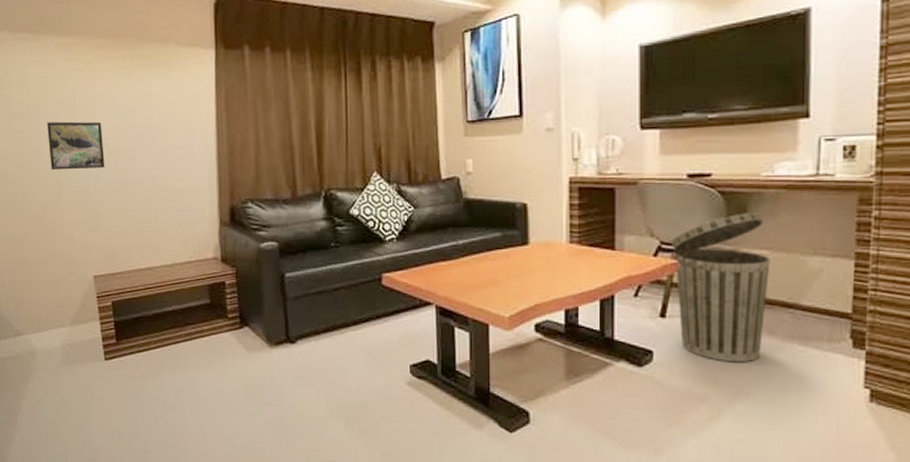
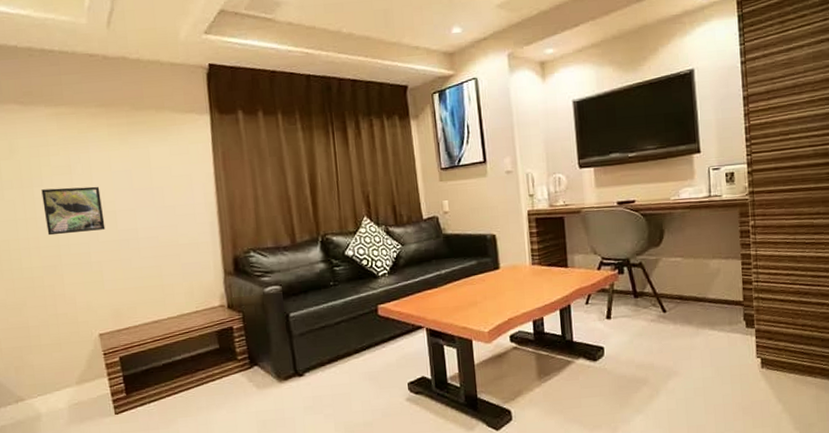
trash can: present [672,212,771,363] -> none [610,229,684,350]

